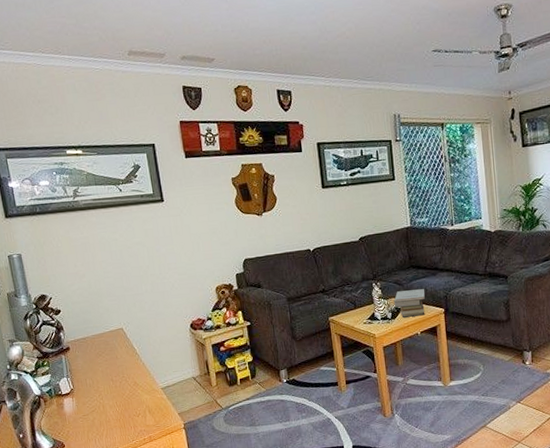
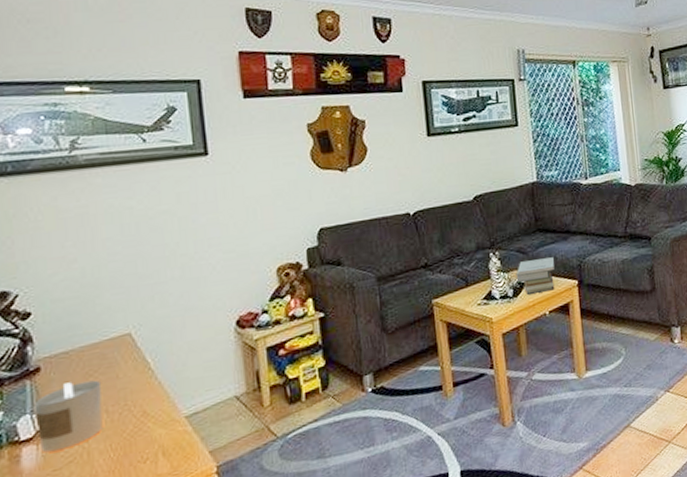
candle: none [68,358,111,404] -> present [34,380,103,453]

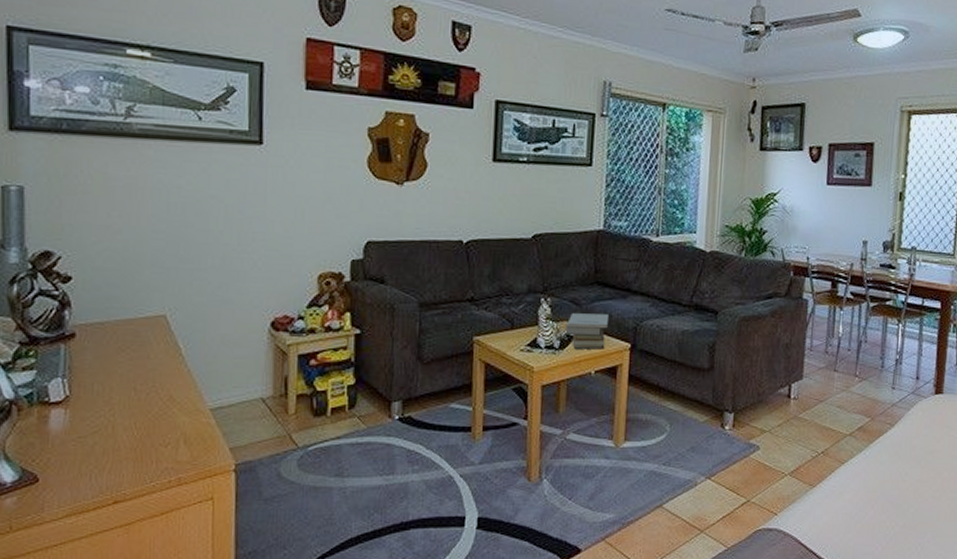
candle: present [34,380,103,453] -> none [66,353,131,419]

